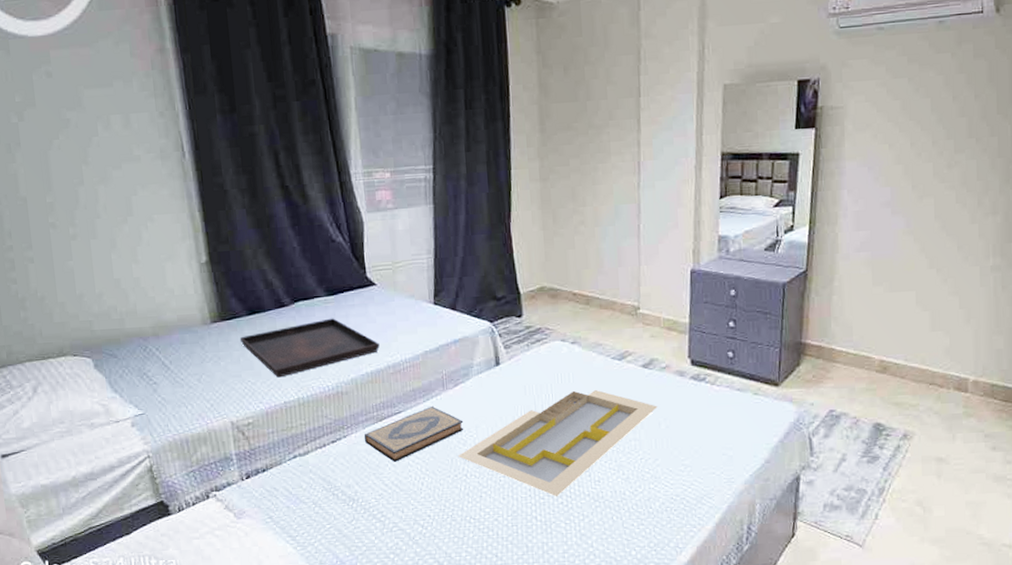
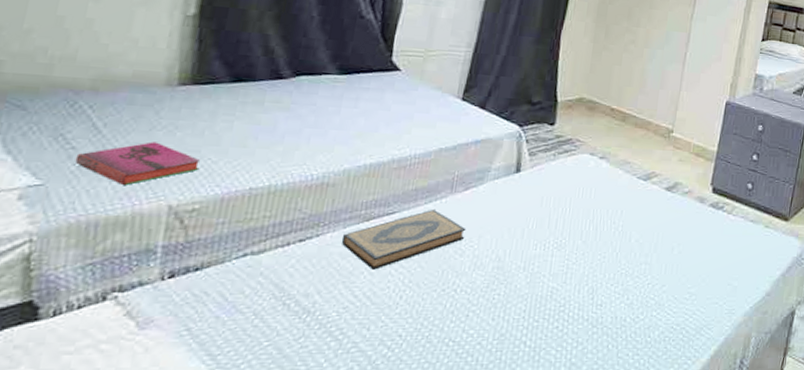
hardback book: none [158,372,244,409] -> present [75,142,201,186]
serving tray: present [239,318,380,378] -> none [211,99,388,159]
serving tray: present [457,389,658,497] -> none [450,206,674,321]

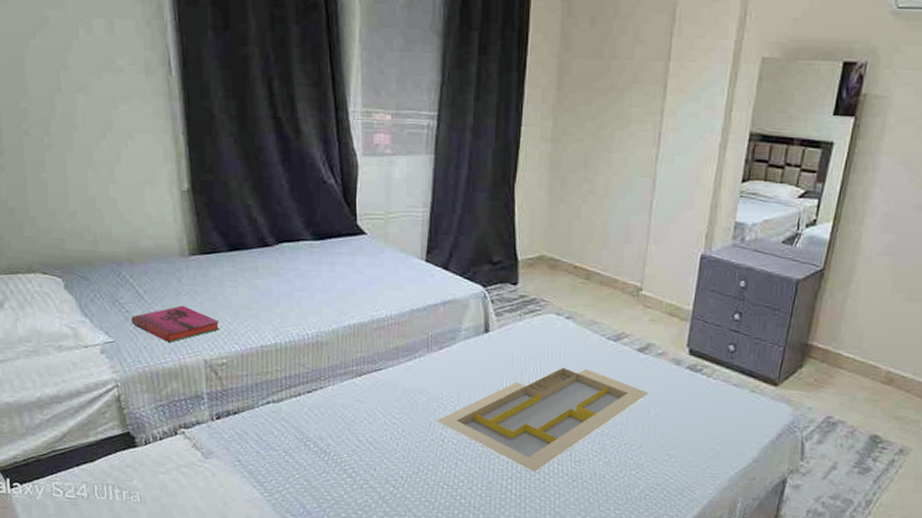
hardback book: present [341,210,466,270] -> none [341,367,446,419]
serving tray: none [450,206,674,321] -> present [436,367,649,473]

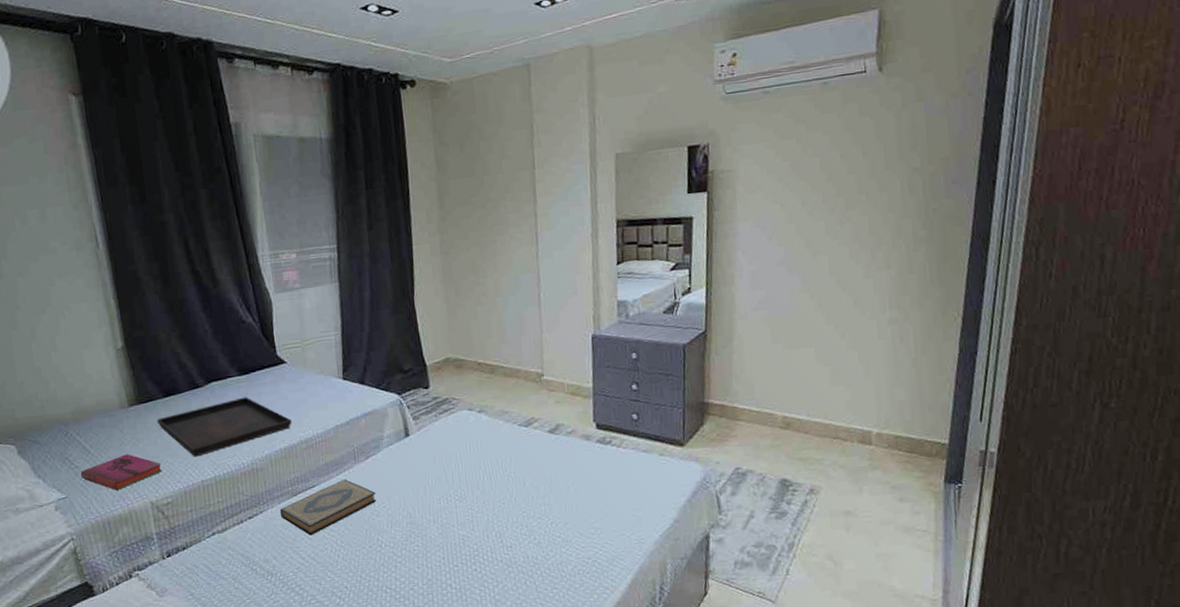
serving tray: none [218,264,365,320] -> present [156,397,292,457]
hardback book: none [341,367,446,419] -> present [279,479,377,536]
serving tray: present [436,367,649,473] -> none [371,456,566,564]

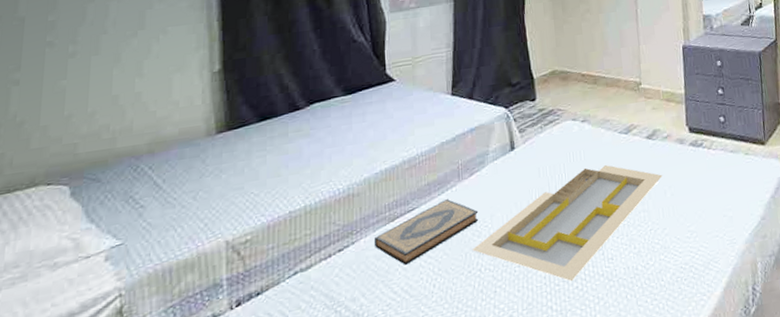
hardback book: present [80,454,163,491] -> none [145,187,246,232]
serving tray: present [156,397,292,457] -> none [246,117,396,186]
serving tray: none [371,456,566,564] -> present [472,164,663,282]

